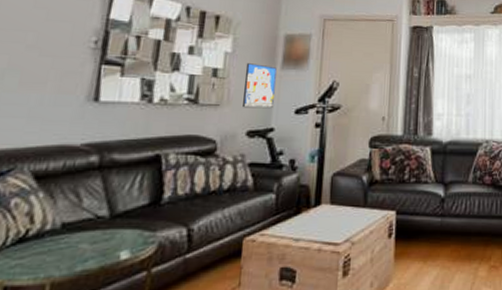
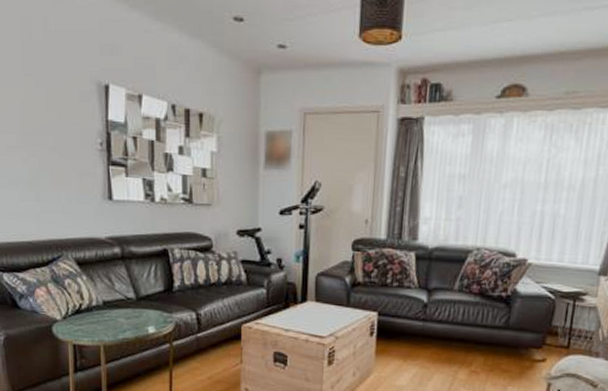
wall art: present [243,63,277,109] -> none [231,163,260,209]

